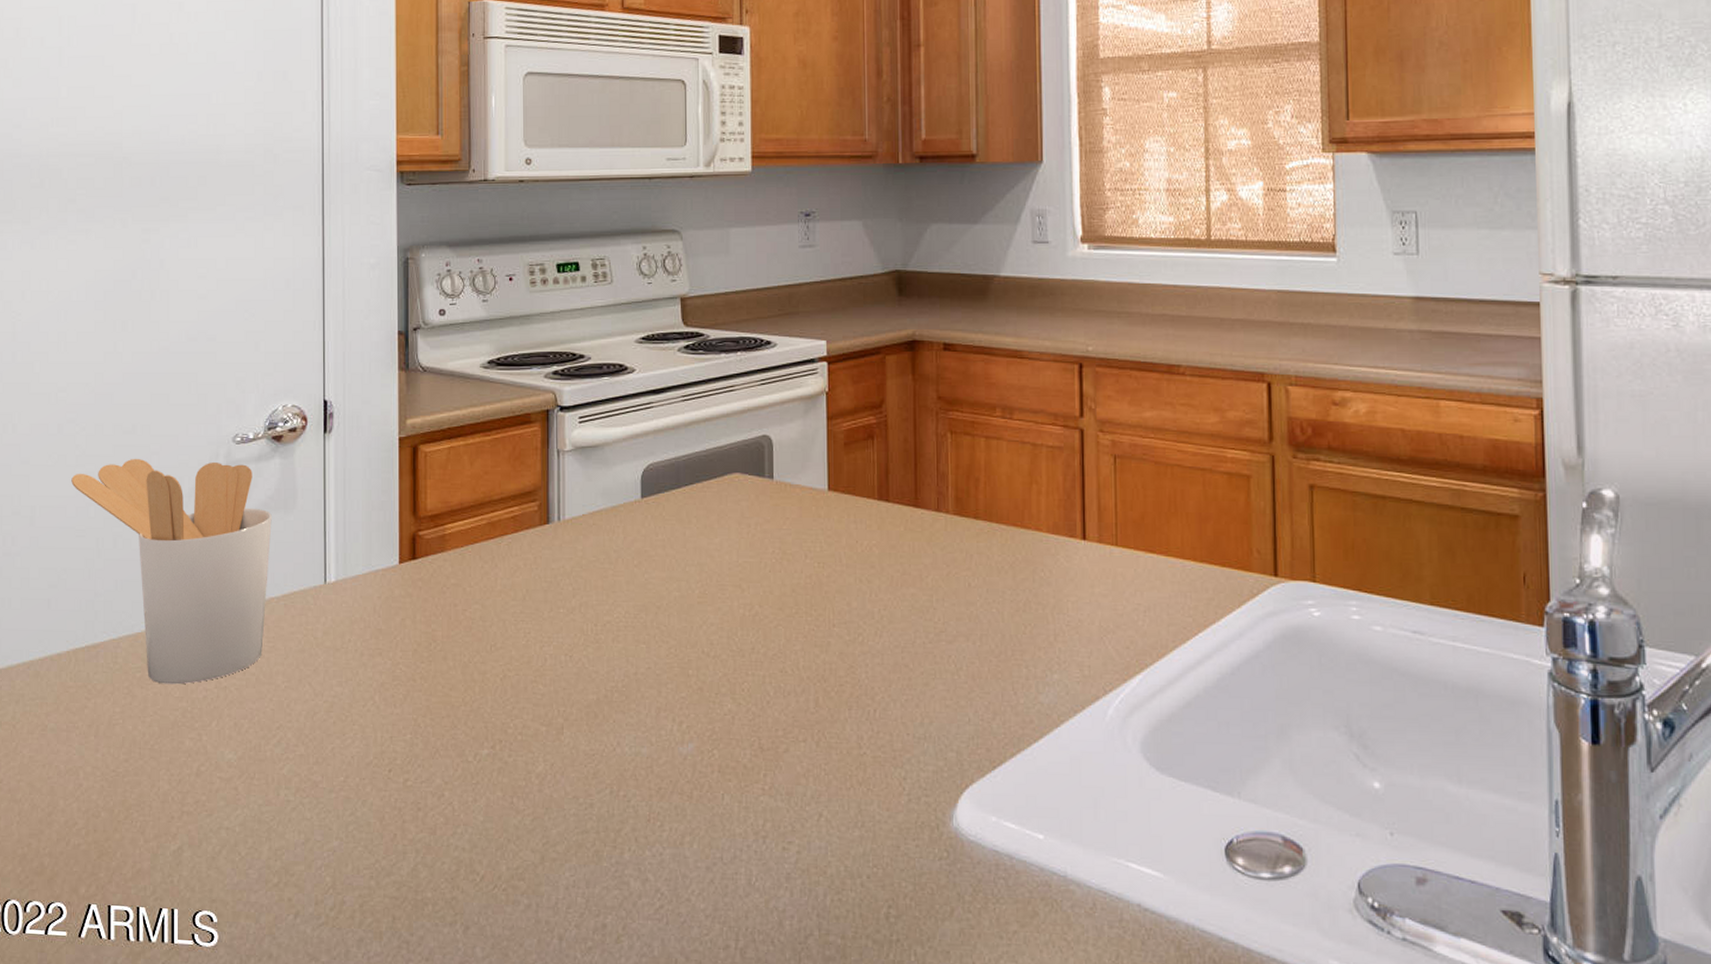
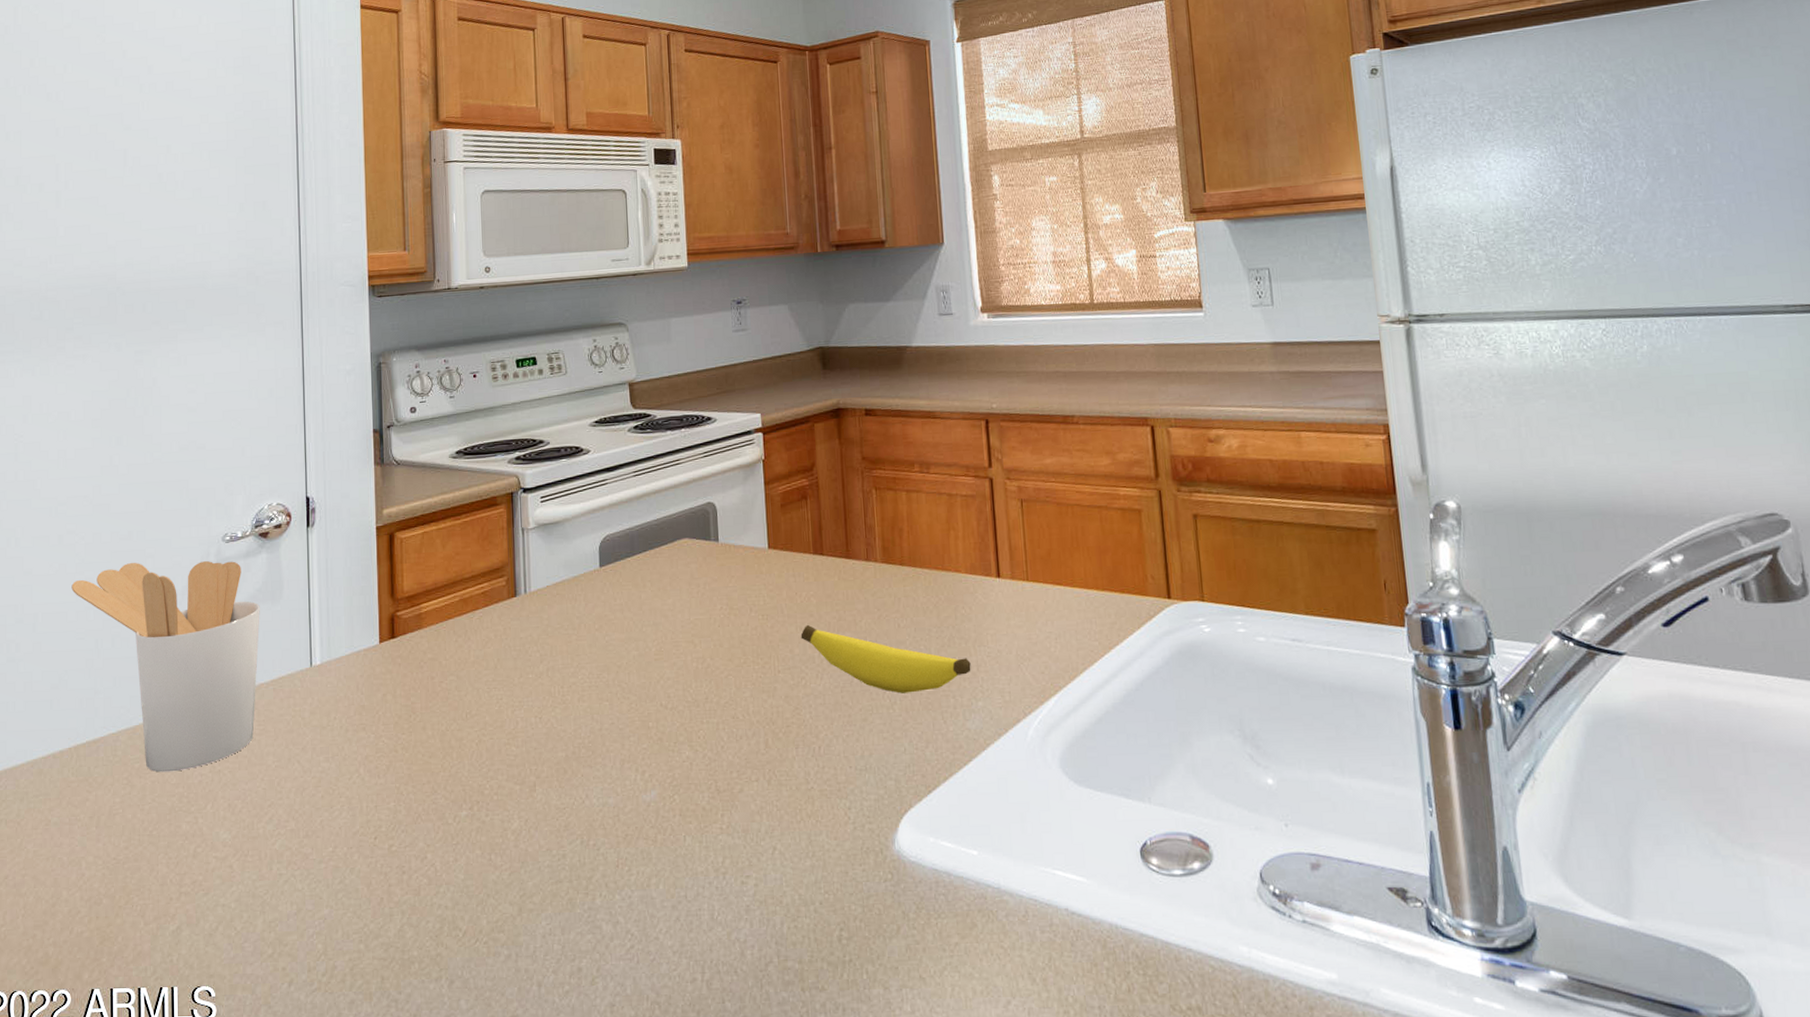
banana: none [860,576,1048,659] -> present [800,624,971,694]

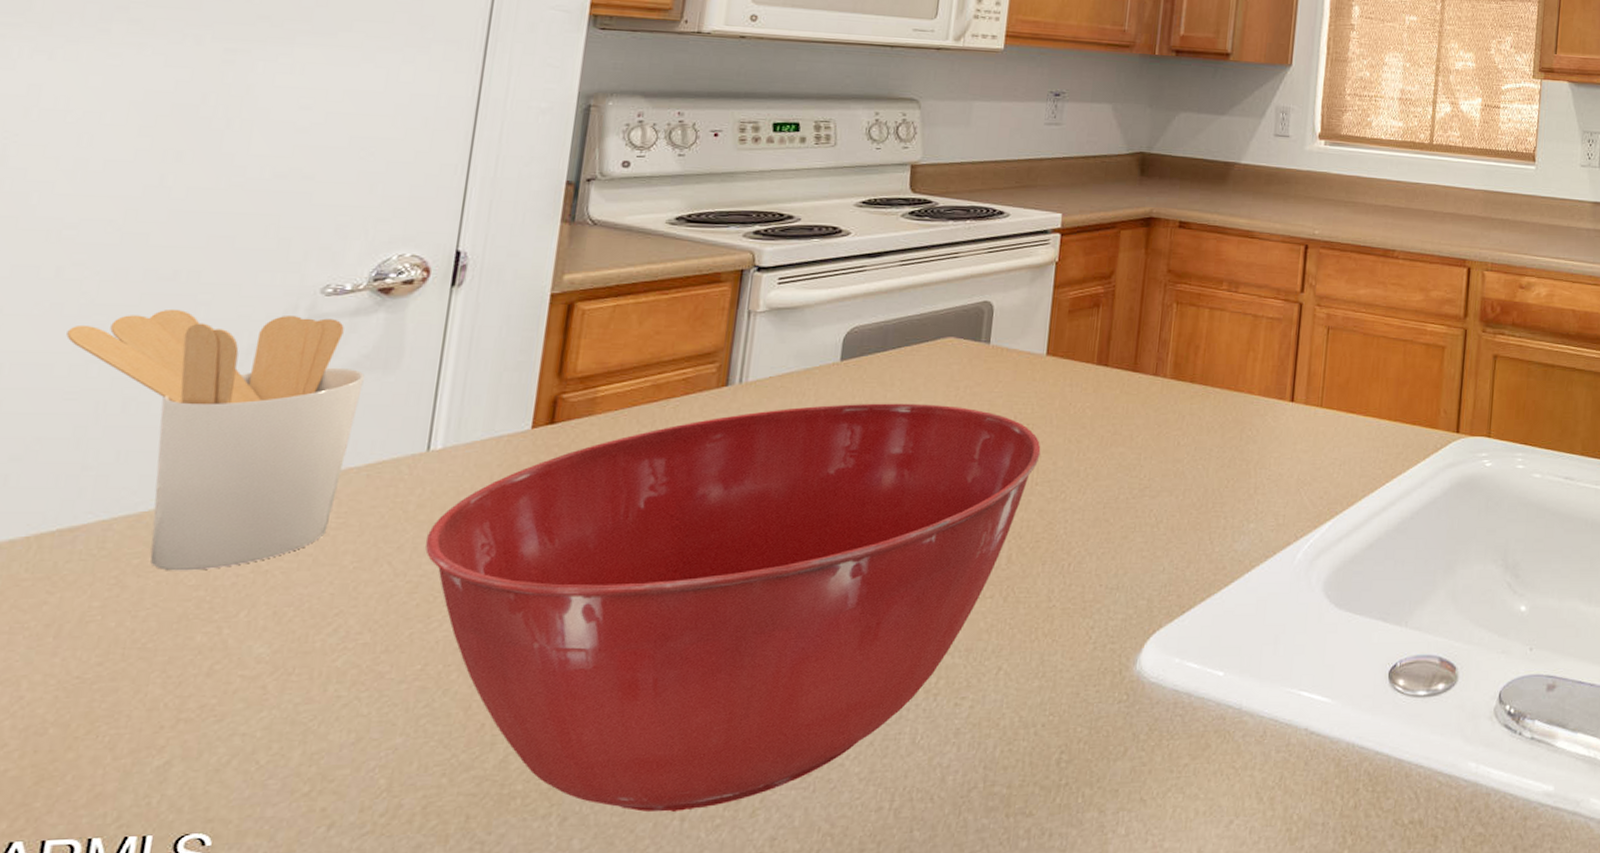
mixing bowl: none [320,601,778,978] -> present [424,403,1041,812]
banana: present [800,624,971,694] -> none [1067,436,1249,512]

